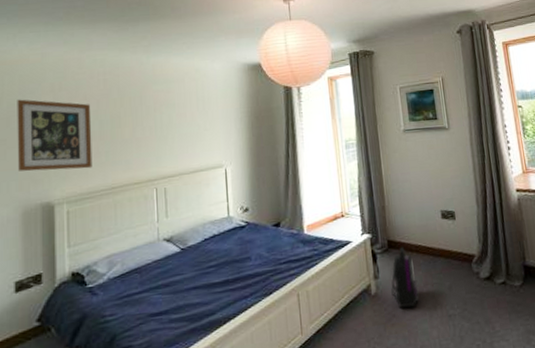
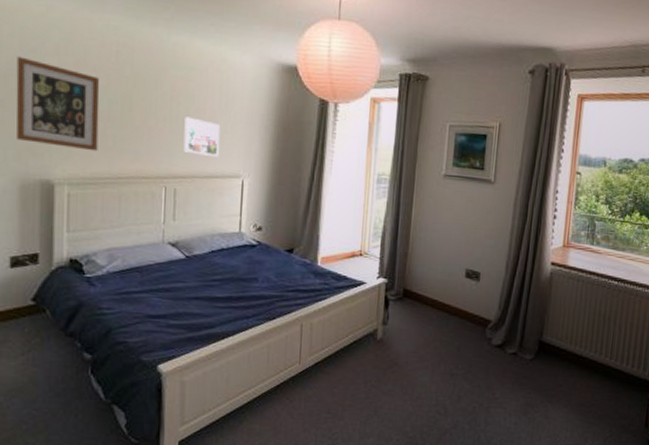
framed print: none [168,122,202,154] -> present [183,116,221,157]
backpack: present [391,247,419,309] -> none [397,298,427,360]

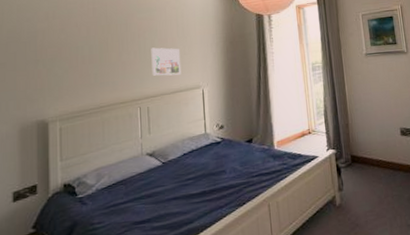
wall art: present [16,56,100,152] -> none [15,26,83,92]

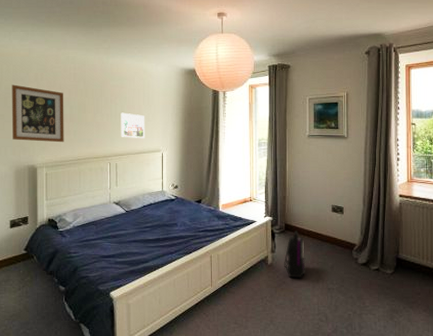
wall art: none [15,26,83,92] -> present [11,84,64,143]
backpack: none [354,161,380,219] -> present [284,230,306,279]

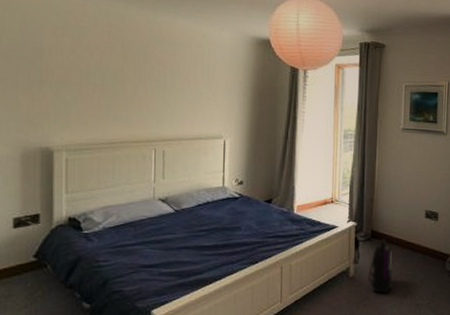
wall art: present [11,84,64,143] -> none [17,38,94,120]
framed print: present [121,112,145,138] -> none [170,86,204,121]

